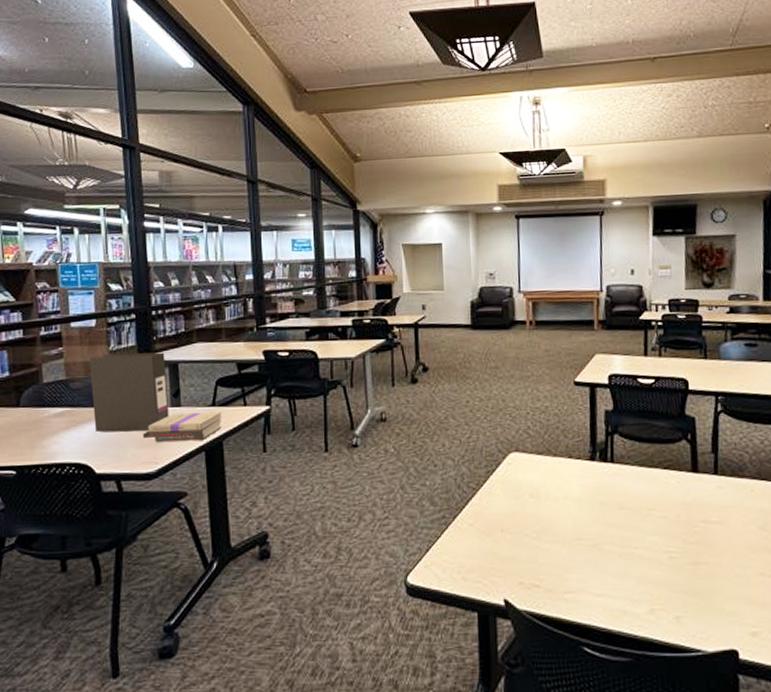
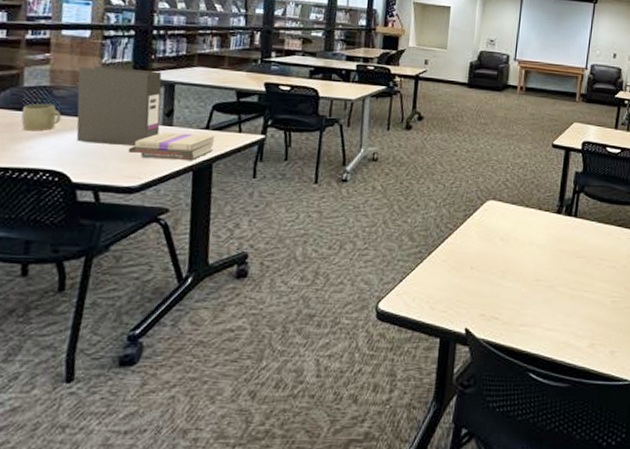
mug: none [44,397,80,426] -> present [21,103,62,131]

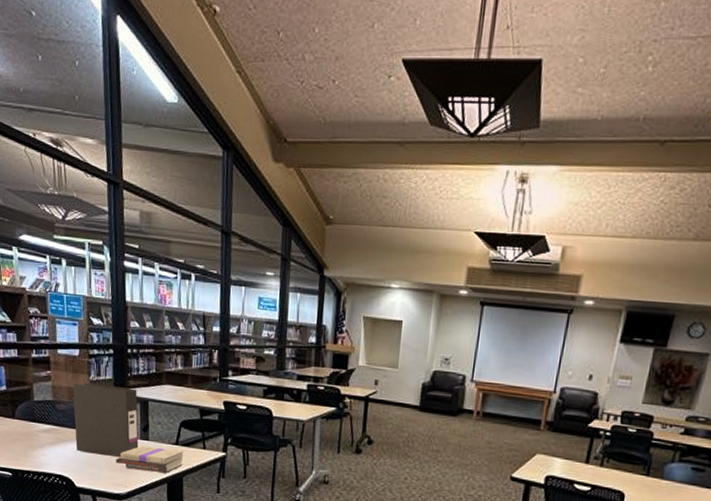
mug: present [21,103,62,131] -> none [34,416,64,441]

